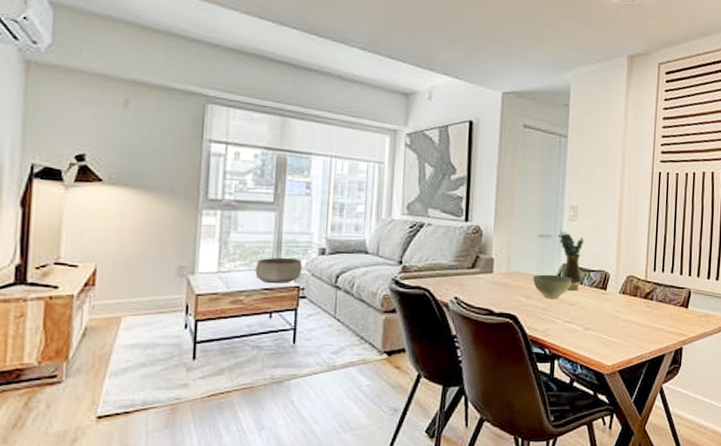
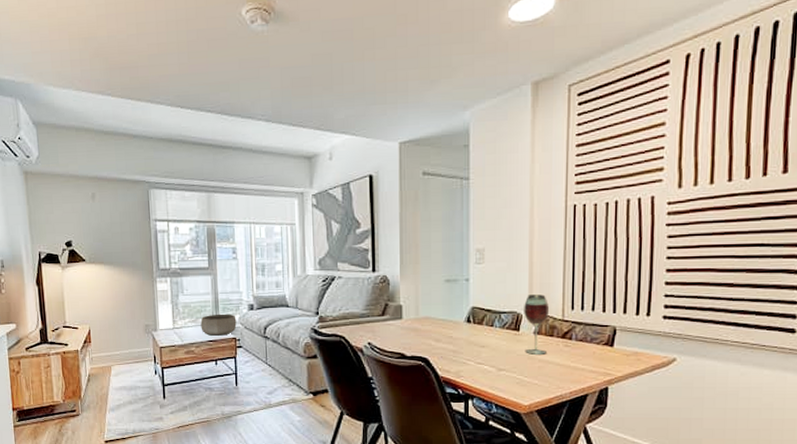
bowl: present [532,274,572,300] -> none [441,318,482,342]
vase: present [559,230,584,291] -> none [466,274,493,333]
wineglass: none [610,255,635,314] -> present [524,294,550,354]

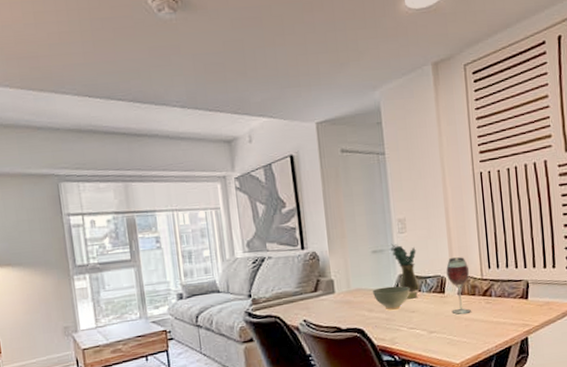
decorative bowl: present [200,313,237,336] -> none [126,305,166,331]
bowl: none [441,318,482,342] -> present [372,286,410,310]
vase: none [466,274,493,333] -> present [391,243,420,299]

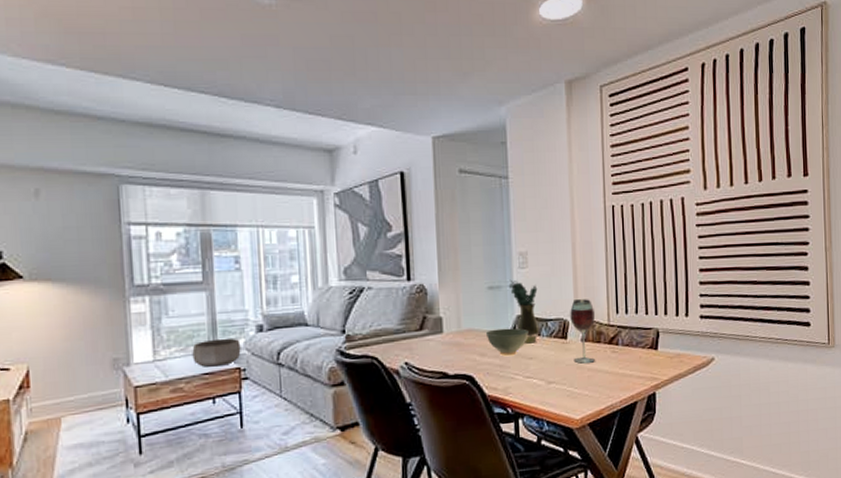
decorative bowl: none [126,305,166,331] -> present [192,338,241,367]

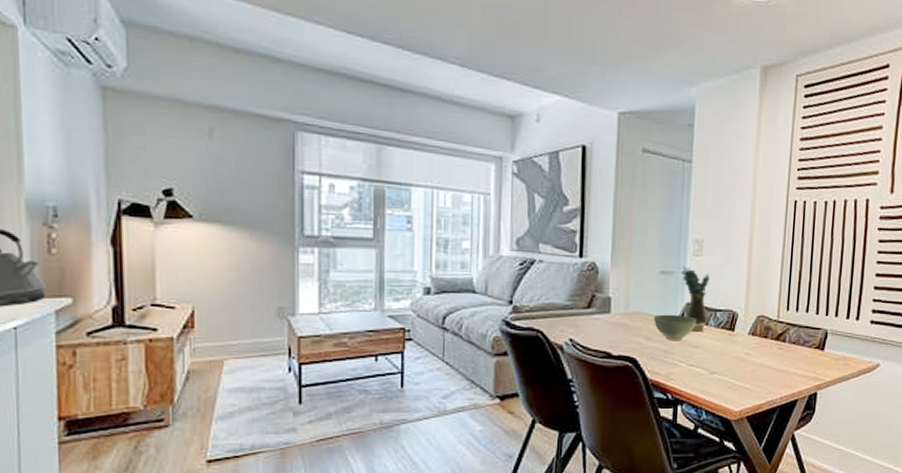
decorative bowl: present [192,338,241,367] -> none [358,297,407,325]
wineglass: present [570,299,596,364] -> none [738,292,766,357]

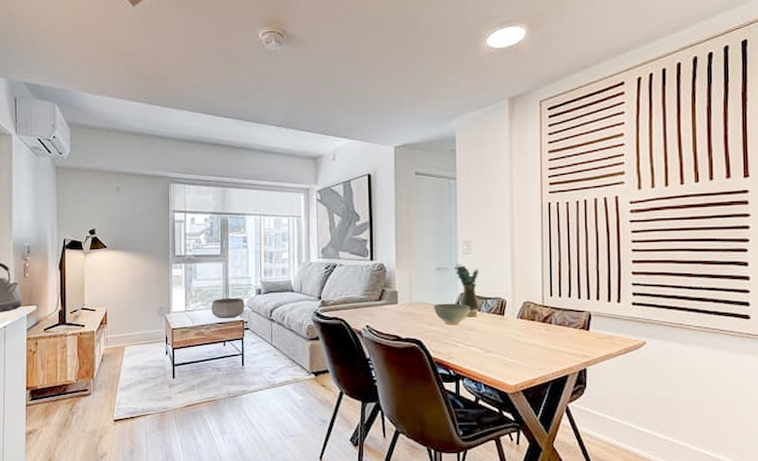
decorative bowl: none [358,297,407,325] -> present [211,297,245,318]

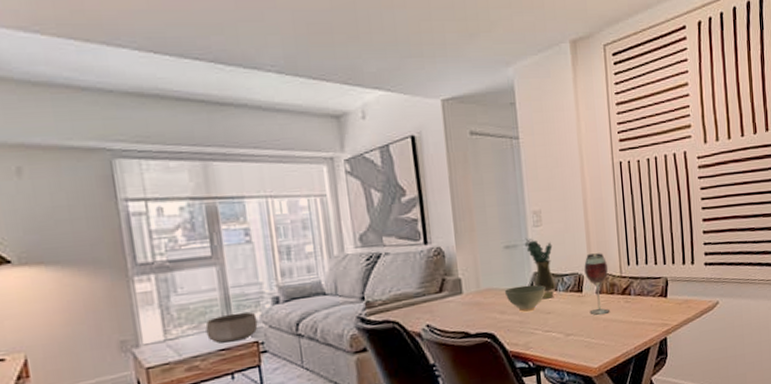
wineglass: none [507,282,531,337] -> present [584,253,610,315]

